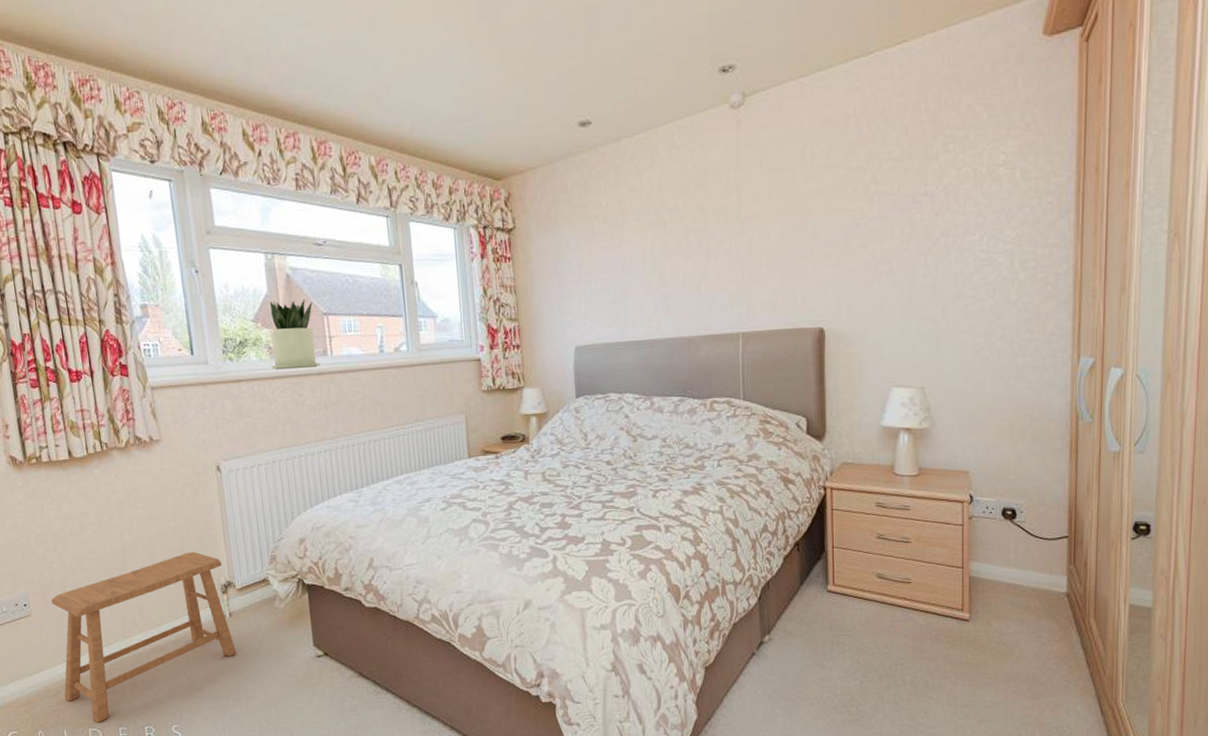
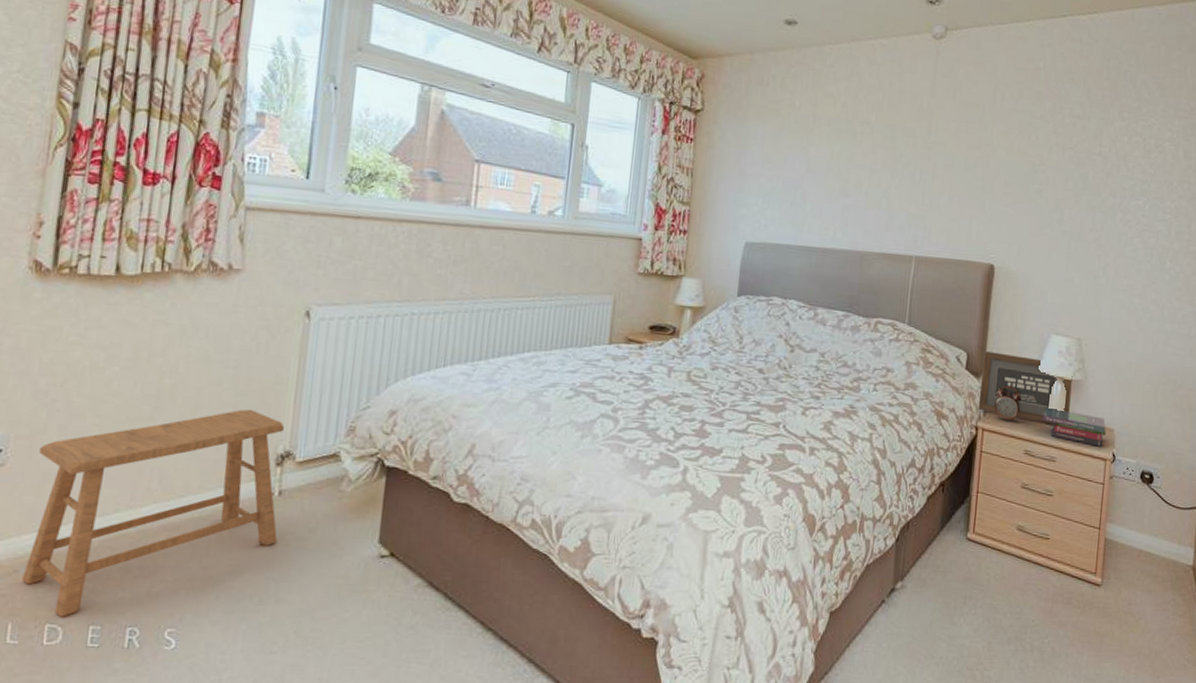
planter: present [269,299,321,370] -> none [400,136,465,218]
picture frame: none [823,413,919,475] -> present [977,351,1073,425]
alarm clock: none [840,444,868,478] -> present [994,386,1022,423]
books: none [892,459,960,490] -> present [1042,407,1106,447]

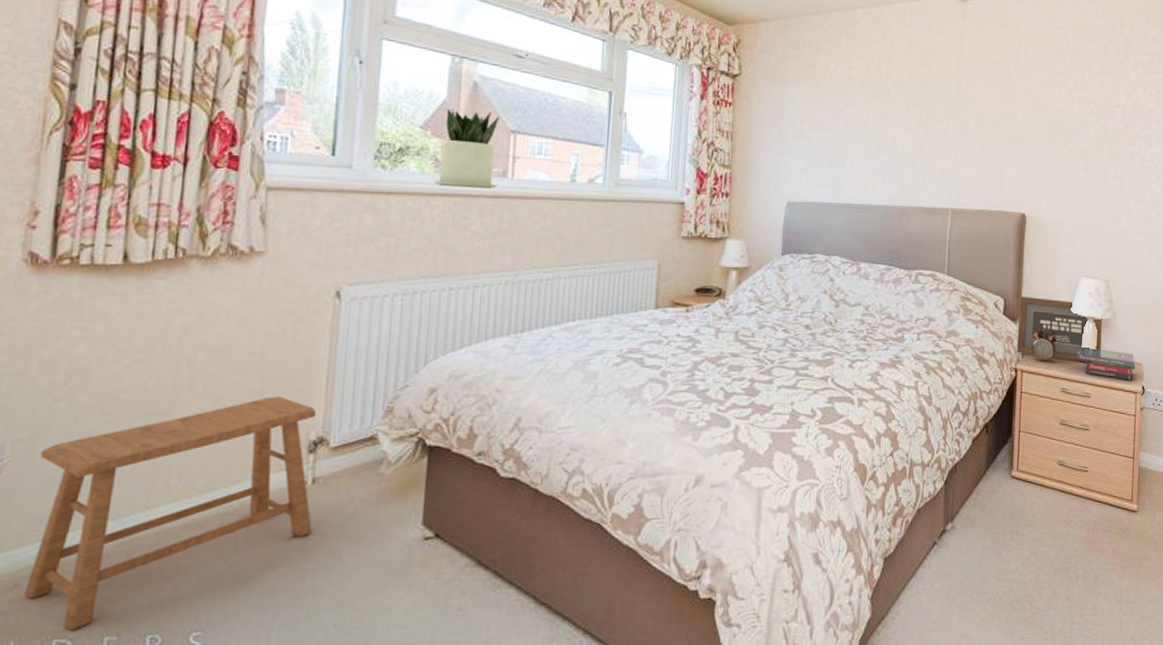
planter: none [400,136,465,218] -> present [434,108,500,190]

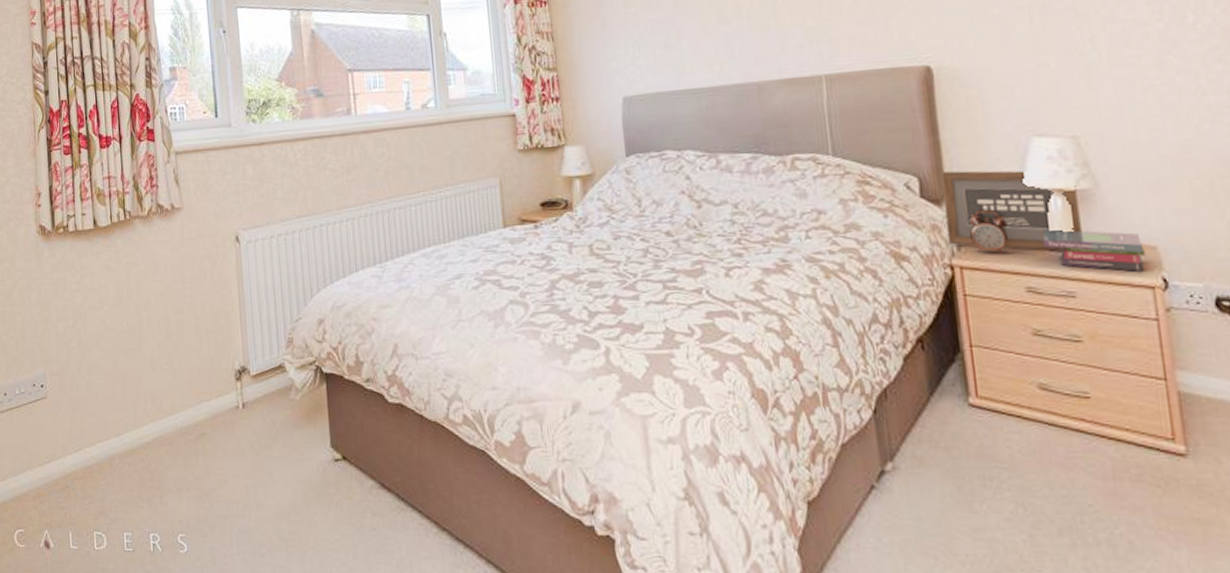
stool: present [24,396,316,631] -> none [67,331,249,525]
planter: present [434,108,500,190] -> none [293,55,345,132]

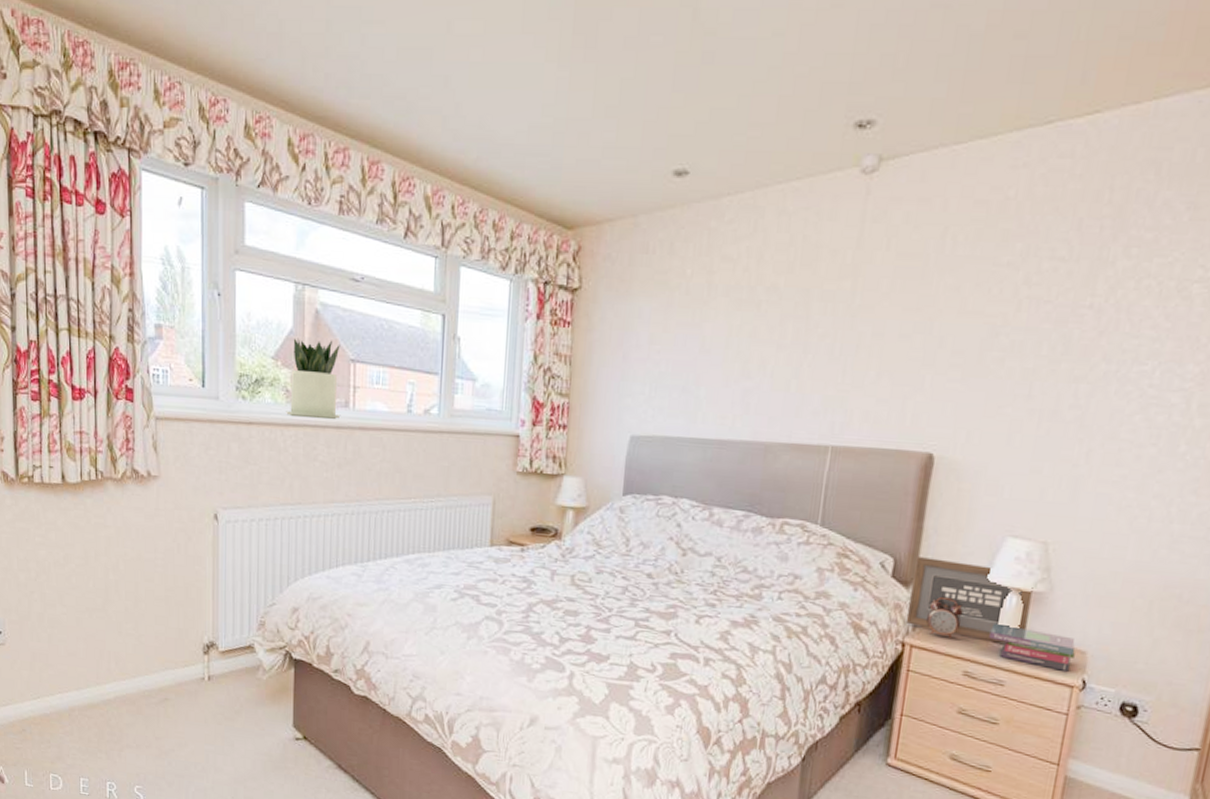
planter: none [293,55,345,132] -> present [286,338,341,420]

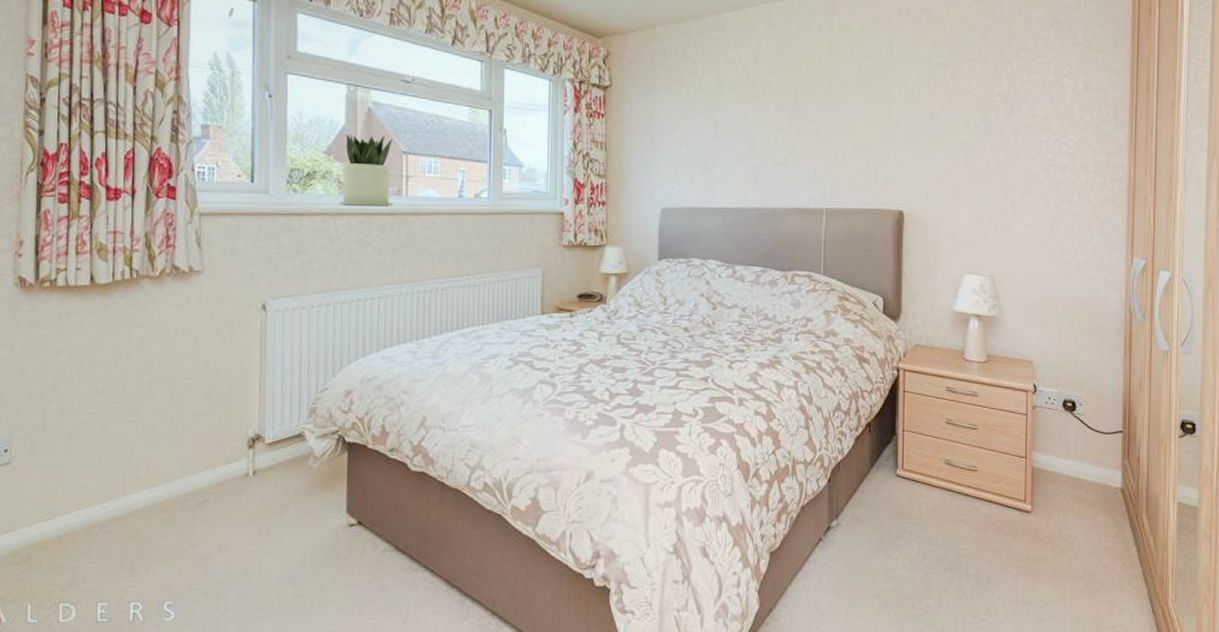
picture frame: present [905,557,1033,644] -> none [897,295,989,361]
alarm clock: present [926,597,964,640] -> none [914,327,940,362]
books: present [989,623,1075,672] -> none [962,344,1025,379]

